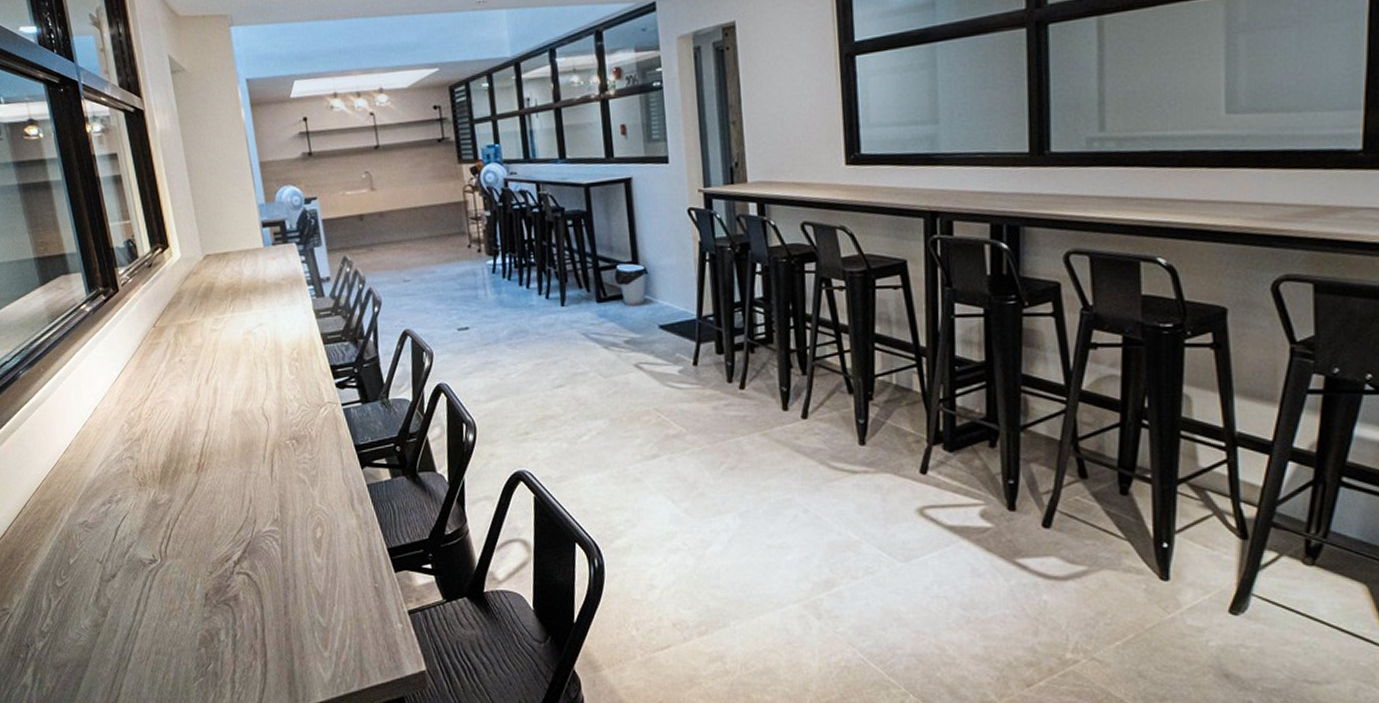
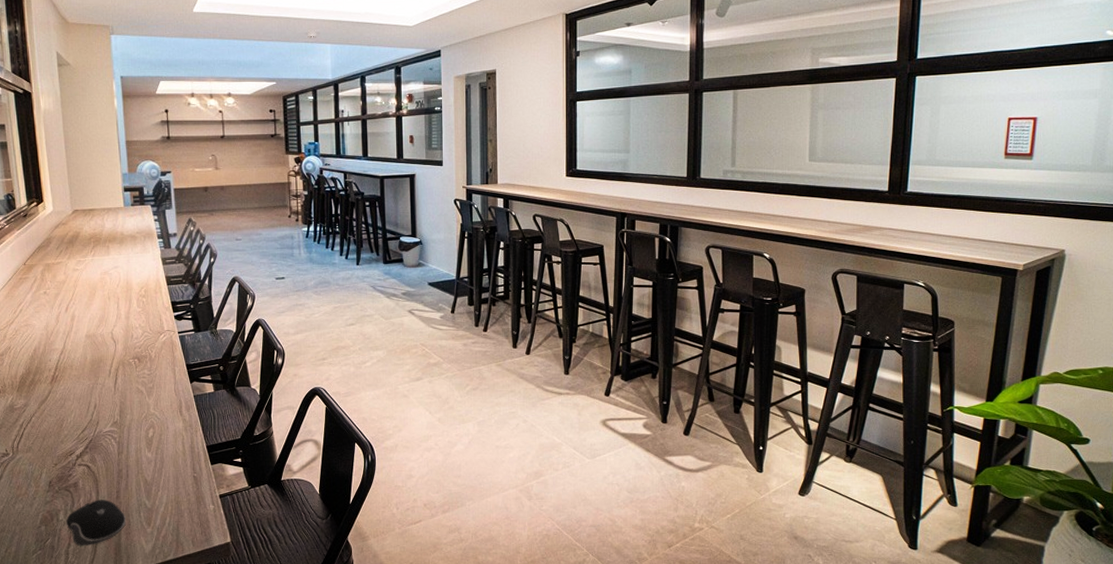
computer mouse: none [228,616,298,672] -> present [65,500,126,545]

